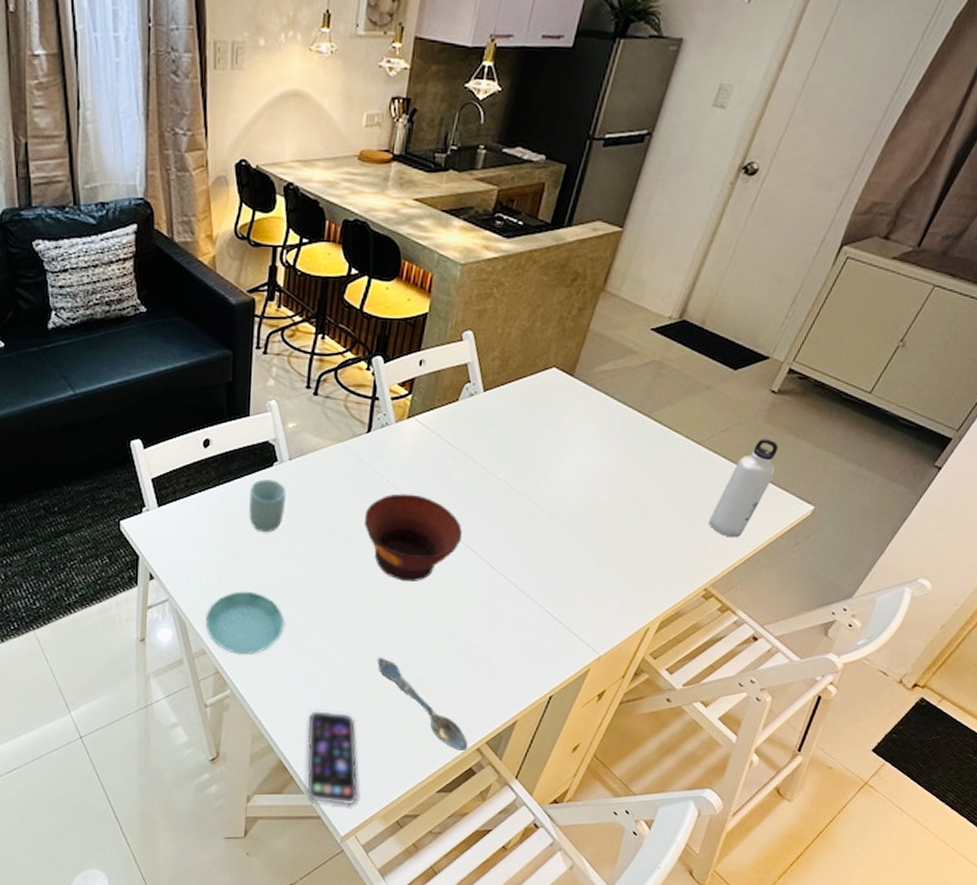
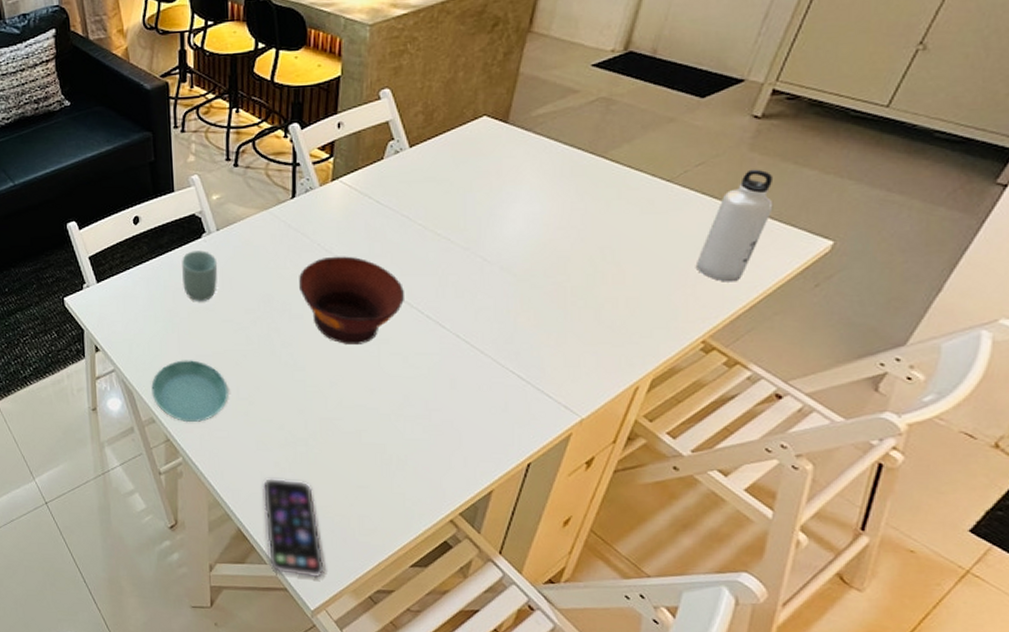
spoon: present [377,657,468,751] -> none [328,423,440,522]

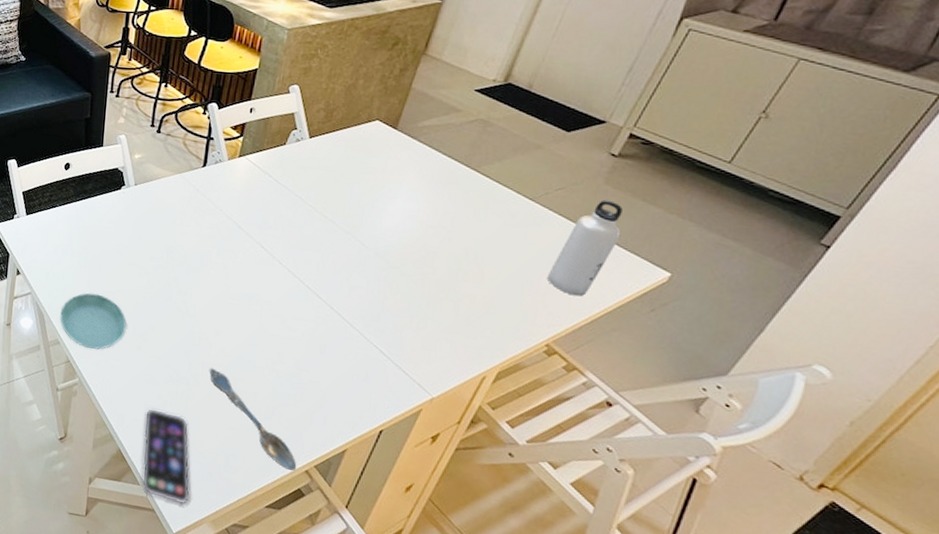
cup: present [182,250,218,301] -> none [99,199,132,245]
bowl: present [299,256,404,344] -> none [199,222,290,303]
spoon: none [328,423,440,522] -> present [209,368,297,471]

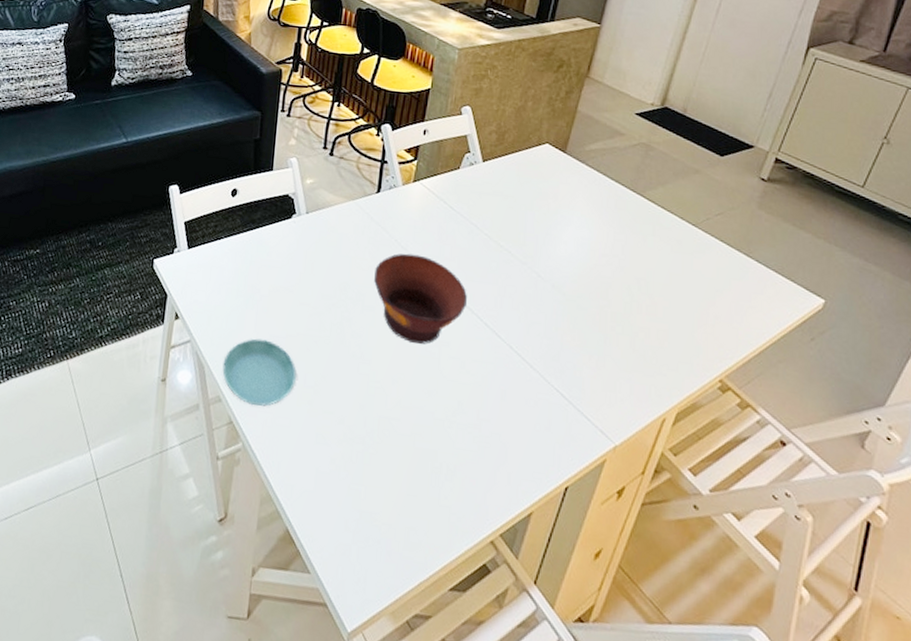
smartphone: present [141,408,191,505] -> none [312,475,368,595]
bowl: none [199,222,290,303] -> present [374,253,467,344]
spoon: present [209,368,297,471] -> none [386,423,481,542]
water bottle: present [548,199,623,297] -> none [716,225,777,327]

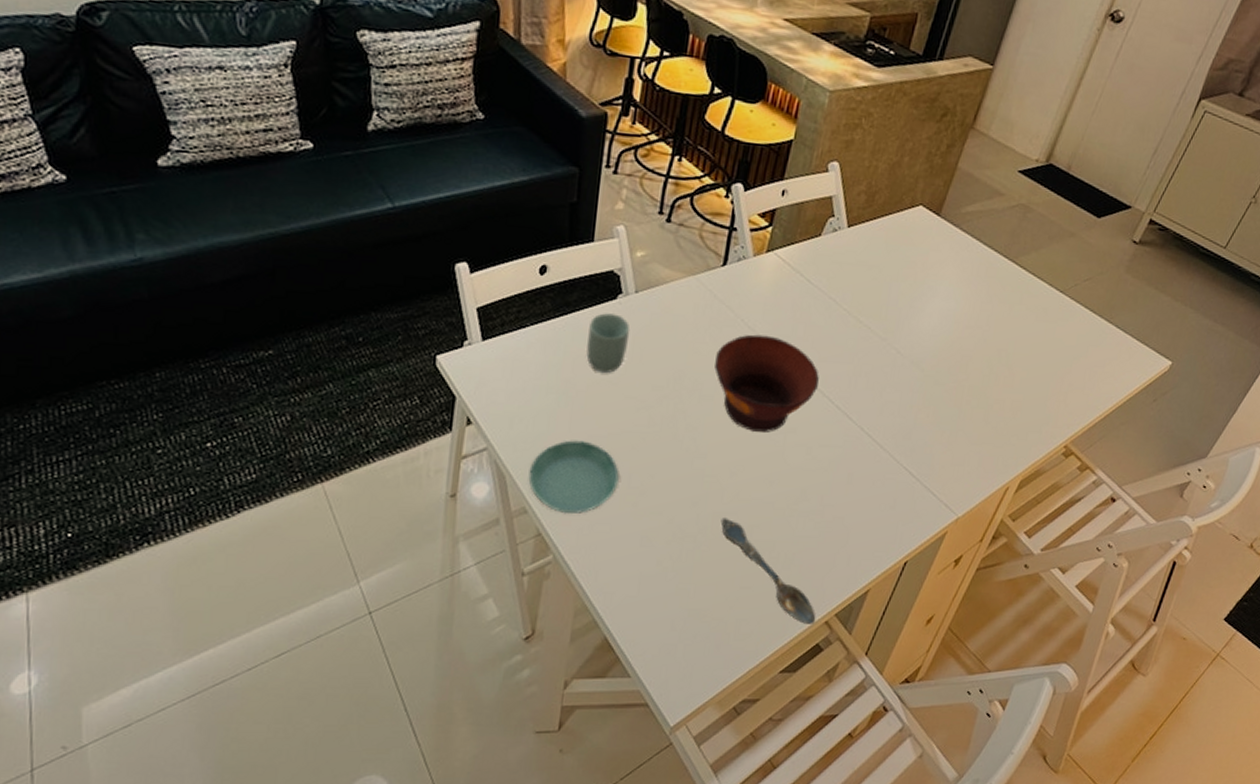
cup: none [268,230,303,281] -> present [586,313,630,373]
spoon: none [386,423,481,542] -> present [721,518,816,624]

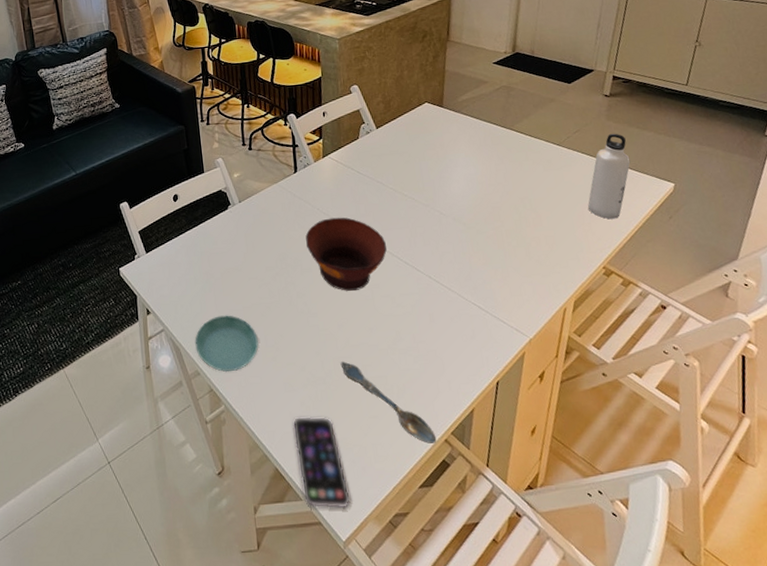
cup: present [586,313,630,373] -> none [213,220,243,263]
smartphone: none [632,578,694,690] -> present [292,416,351,509]
water bottle: none [1070,289,1139,392] -> present [588,133,631,219]

